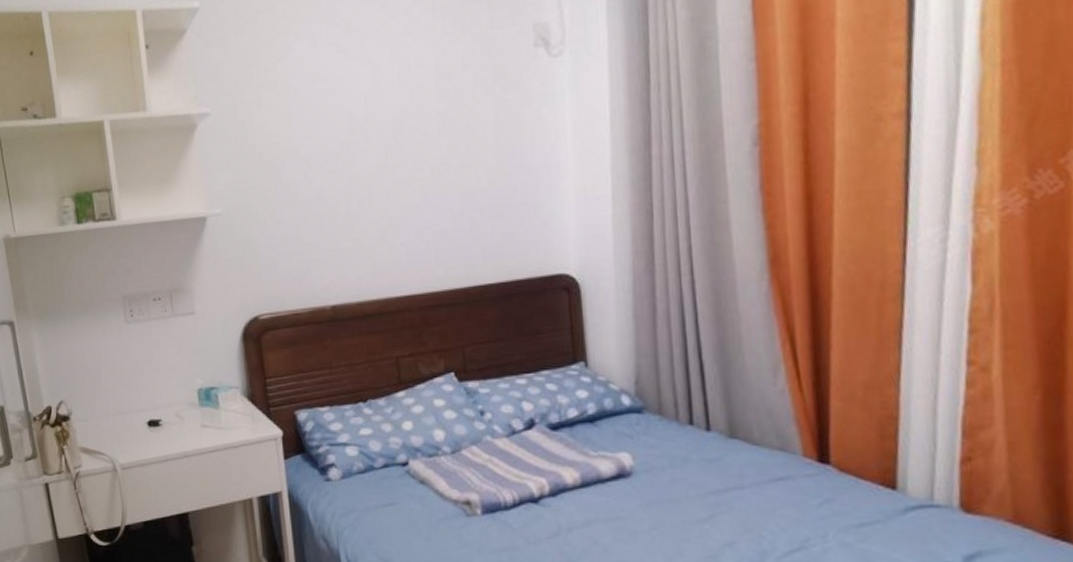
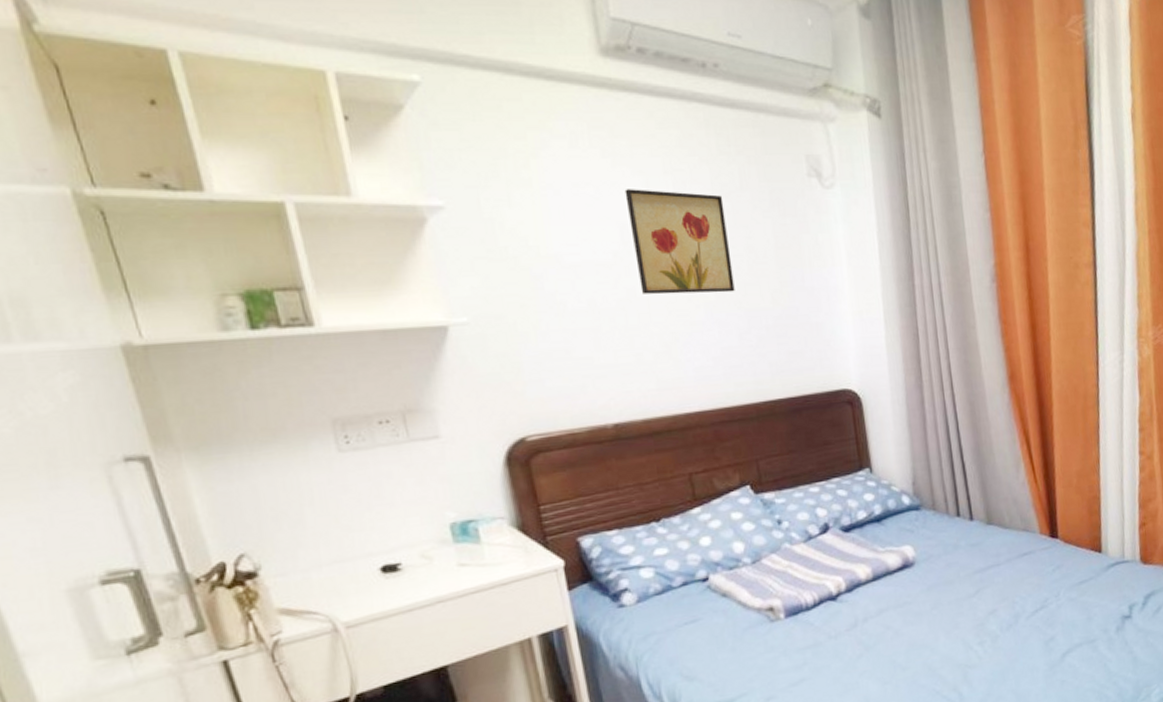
wall art: none [354,76,451,181] -> present [625,189,735,295]

